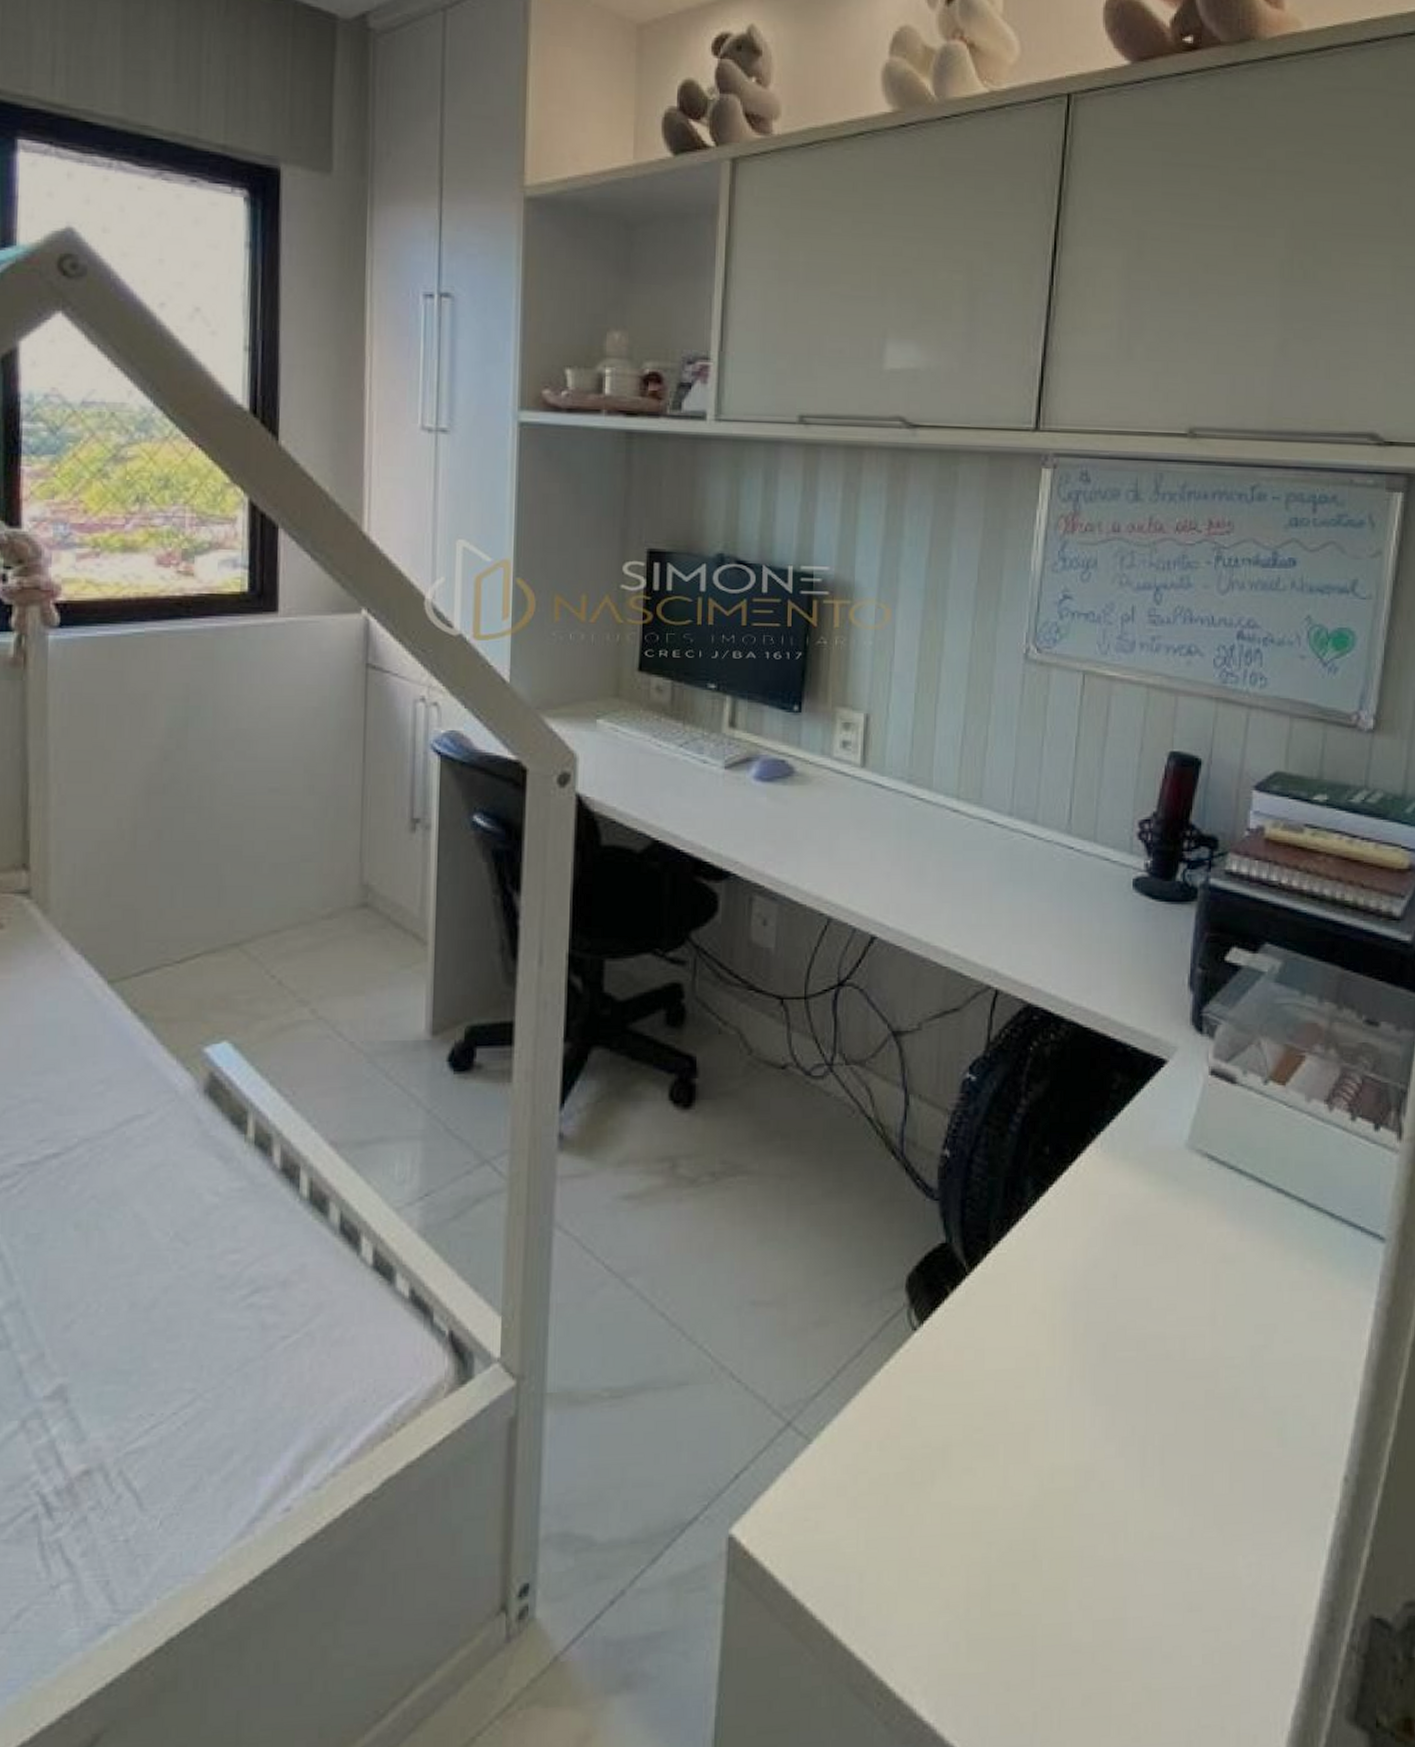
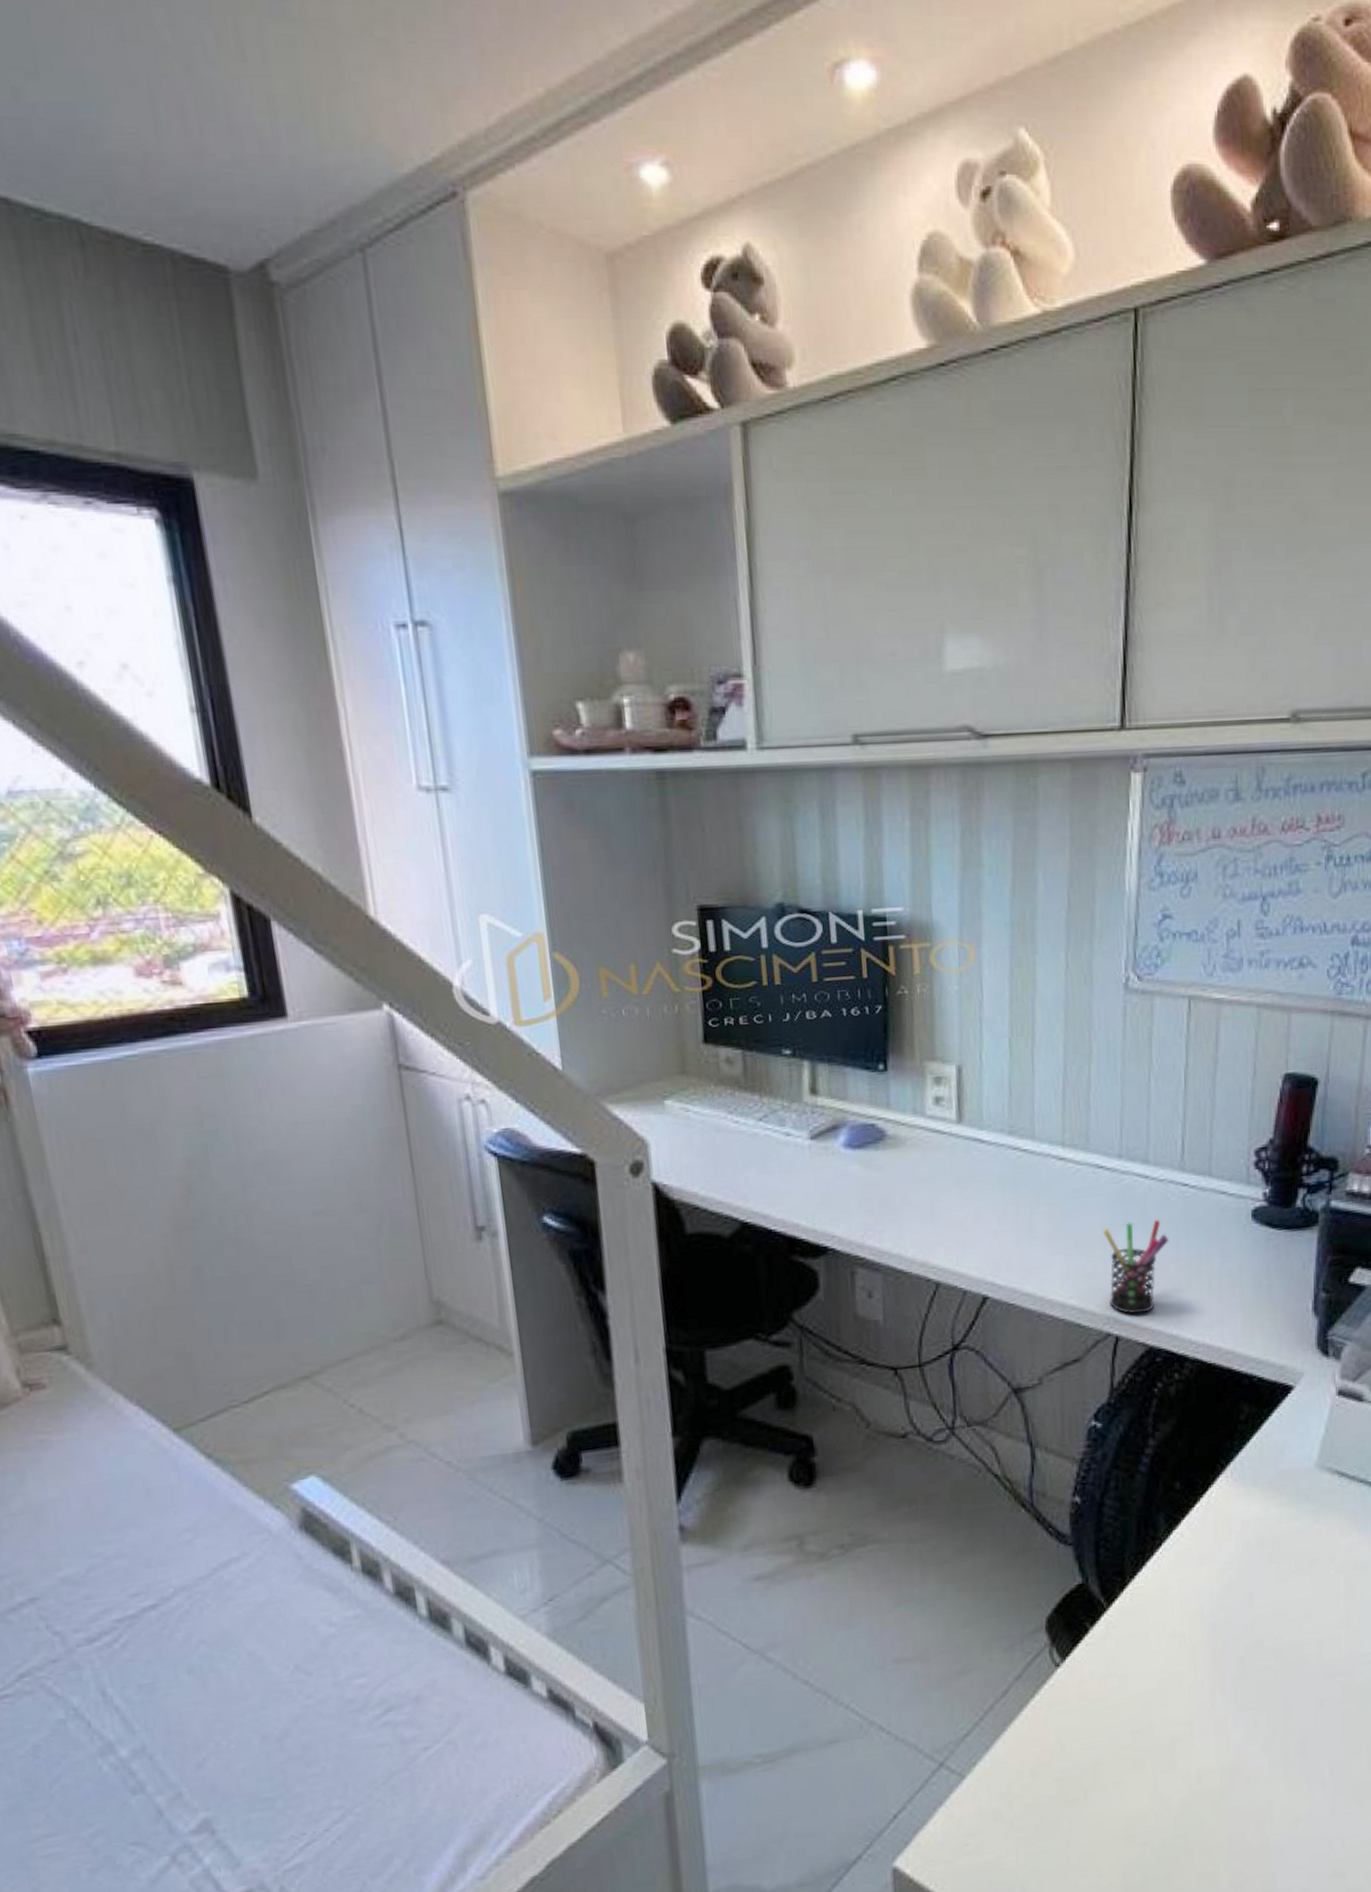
pen holder: none [989,878,1053,970] -> present [1102,1220,1169,1314]

